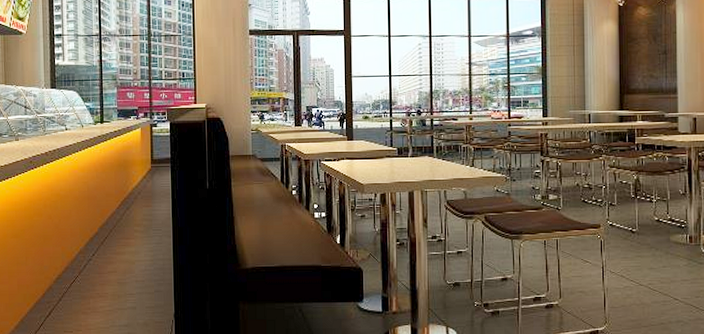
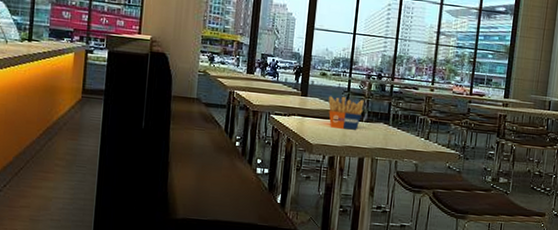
french fries: none [373,135,407,167] -> present [328,96,364,131]

